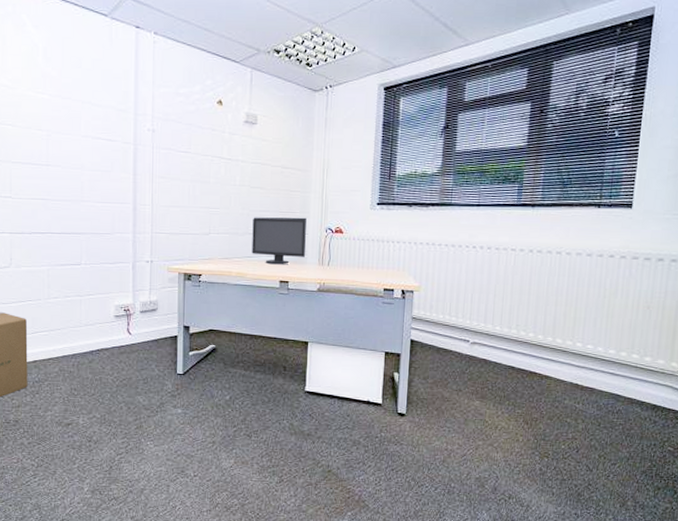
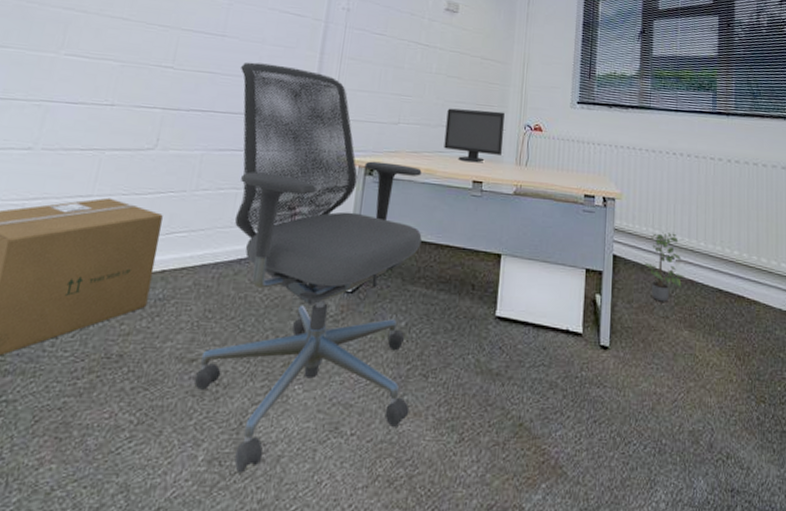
office chair: none [67,187,238,500] -> present [194,62,422,474]
potted plant: none [441,319,478,378] -> present [645,232,684,302]

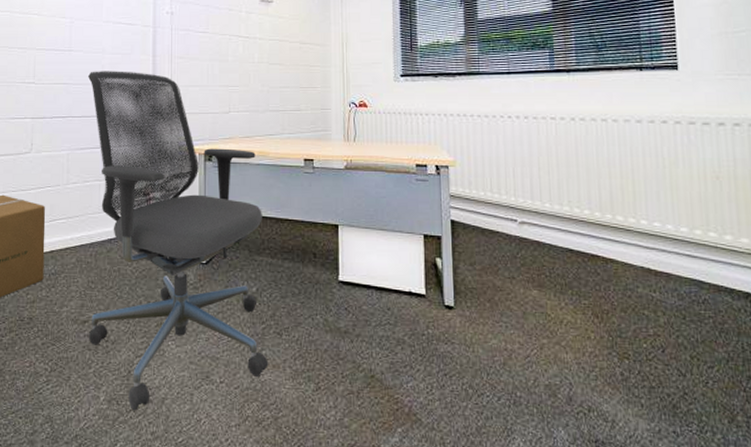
monitor: present [444,108,505,163] -> none [273,92,329,142]
potted plant: present [645,232,684,302] -> none [485,196,529,263]

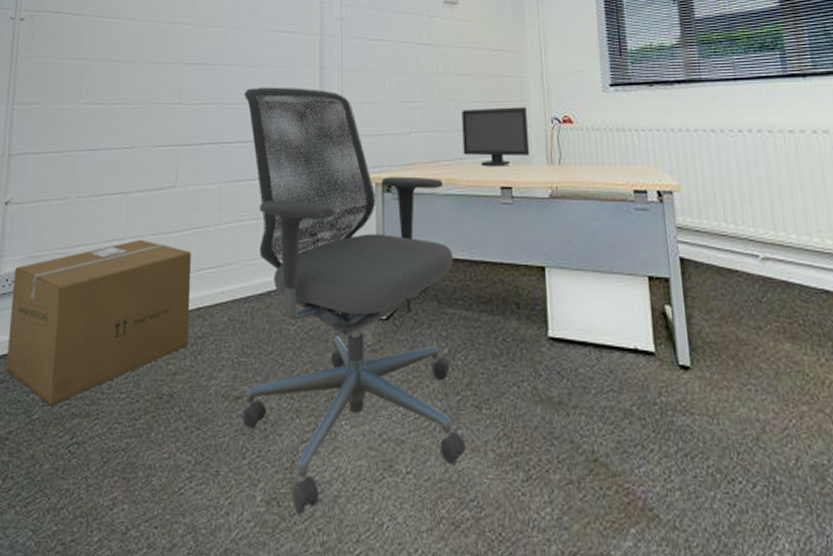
monitor: none [273,92,329,142] -> present [462,106,529,167]

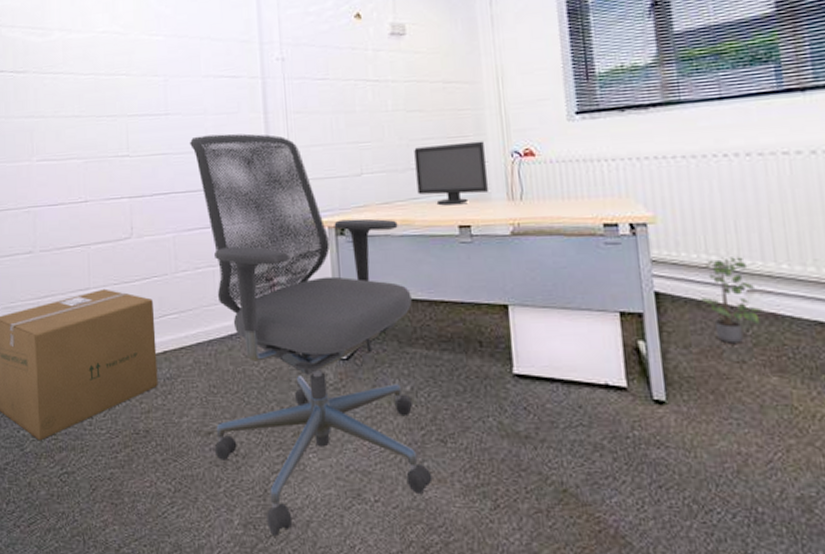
potted plant: none [721,226,776,310] -> present [701,257,763,344]

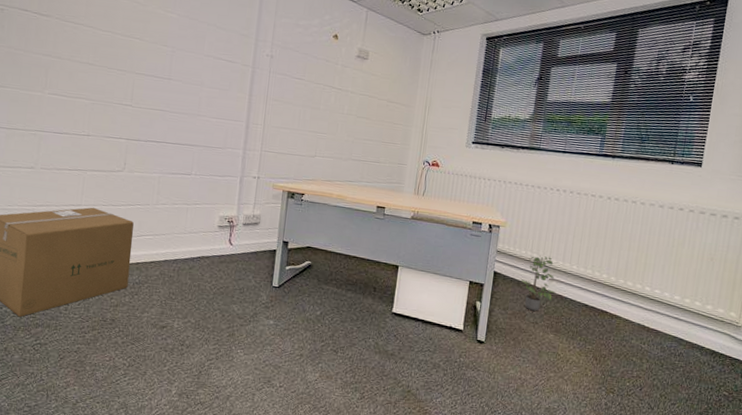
office chair: present [190,133,433,537] -> none [165,101,334,405]
monitor: present [414,141,488,206] -> none [353,144,407,192]

